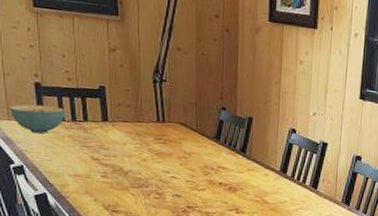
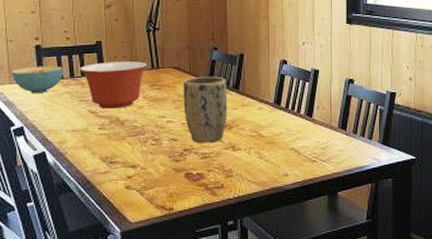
mixing bowl: none [81,109,154,158] -> present [79,61,148,109]
plant pot: none [188,135,234,203] -> present [183,76,228,143]

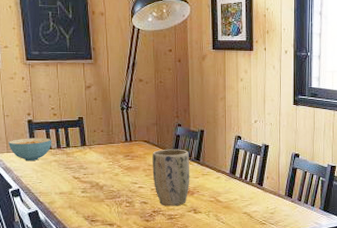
mixing bowl: present [79,61,148,109] -> none [64,135,123,175]

